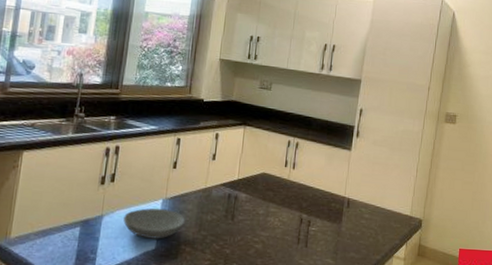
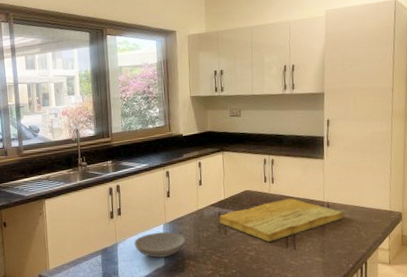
cutting board: none [227,188,364,235] -> present [219,198,344,242]

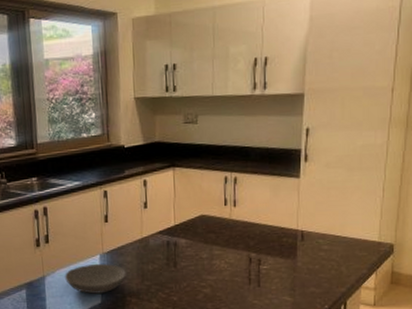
cutting board: present [219,198,344,242] -> none [167,224,321,277]

